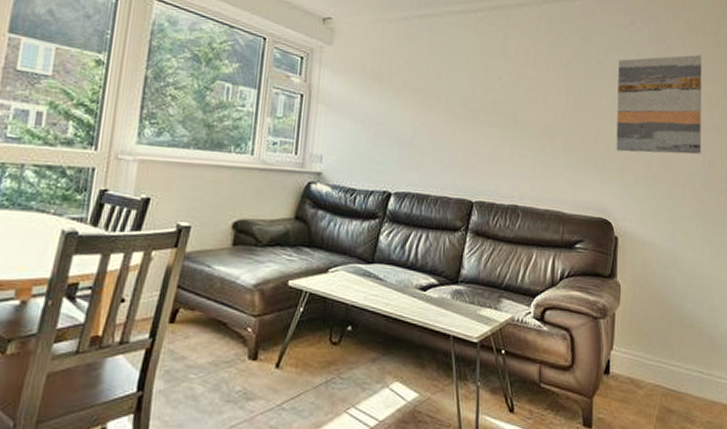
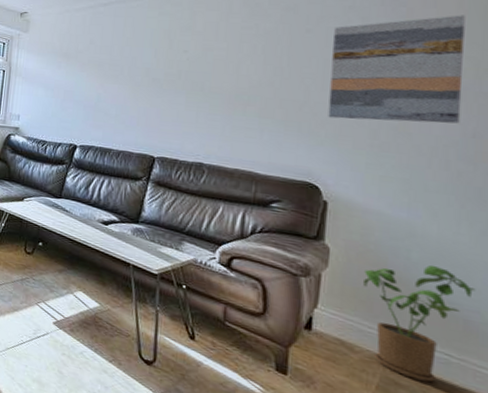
house plant: none [645,288,715,403] -> present [363,264,476,382]

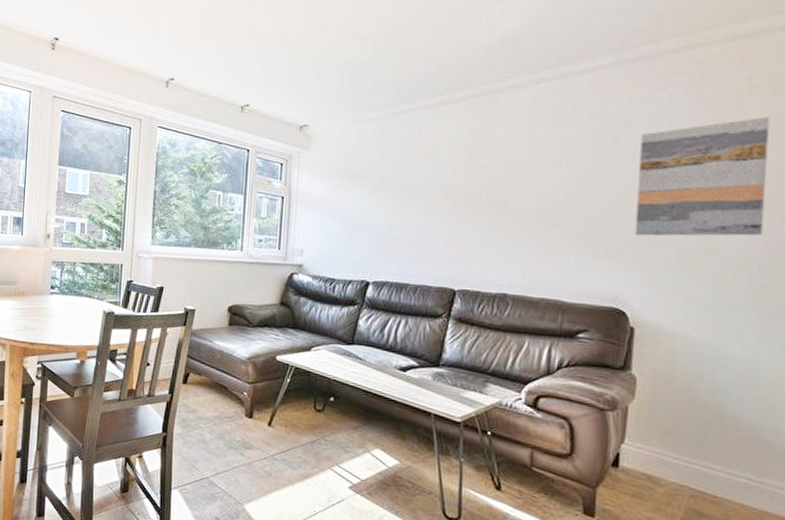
house plant: present [363,264,476,382] -> none [669,387,775,509]

